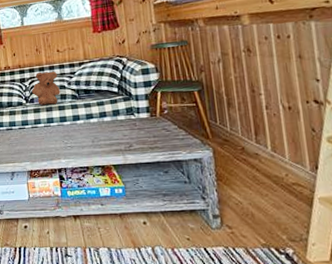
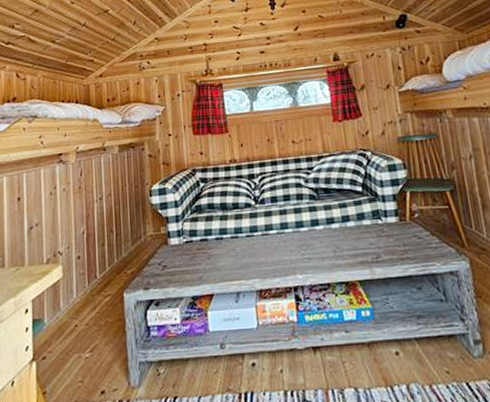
teddy bear: present [32,71,61,105] -> none [262,166,296,207]

